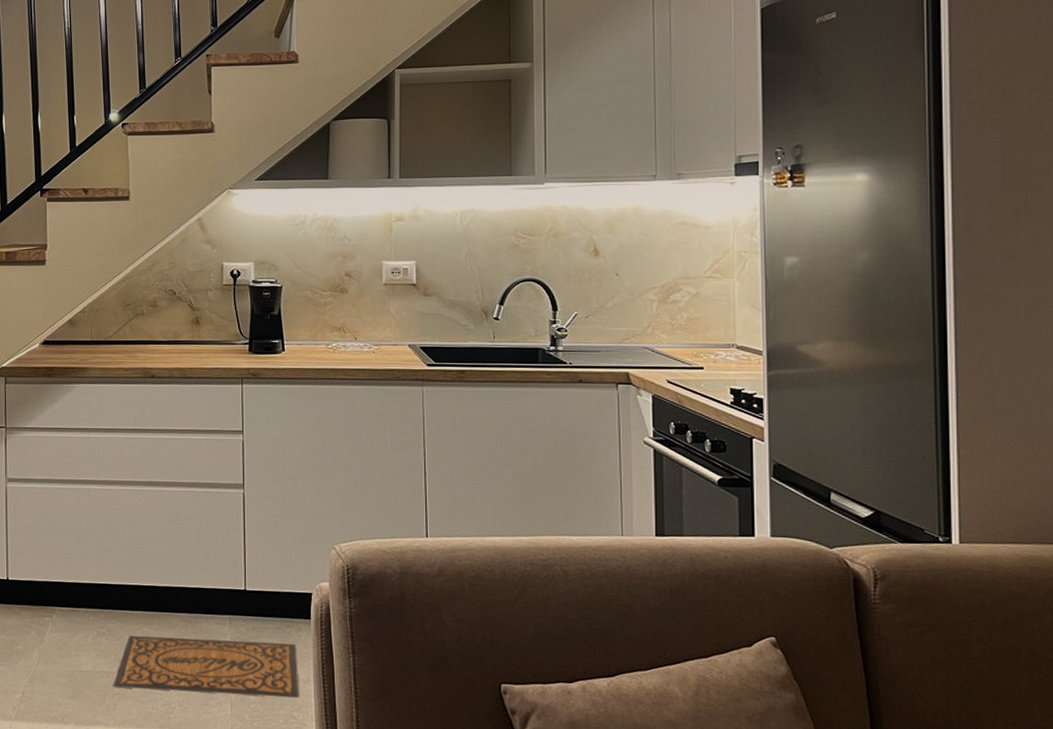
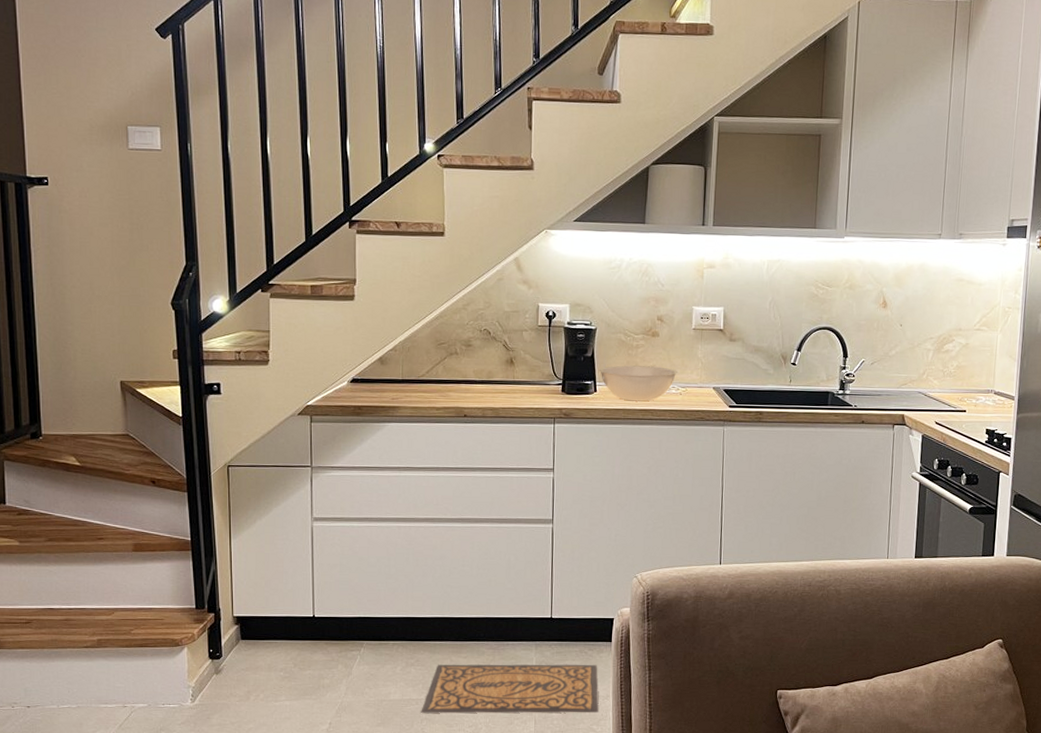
bowl: none [286,323,370,361] -> present [599,365,678,402]

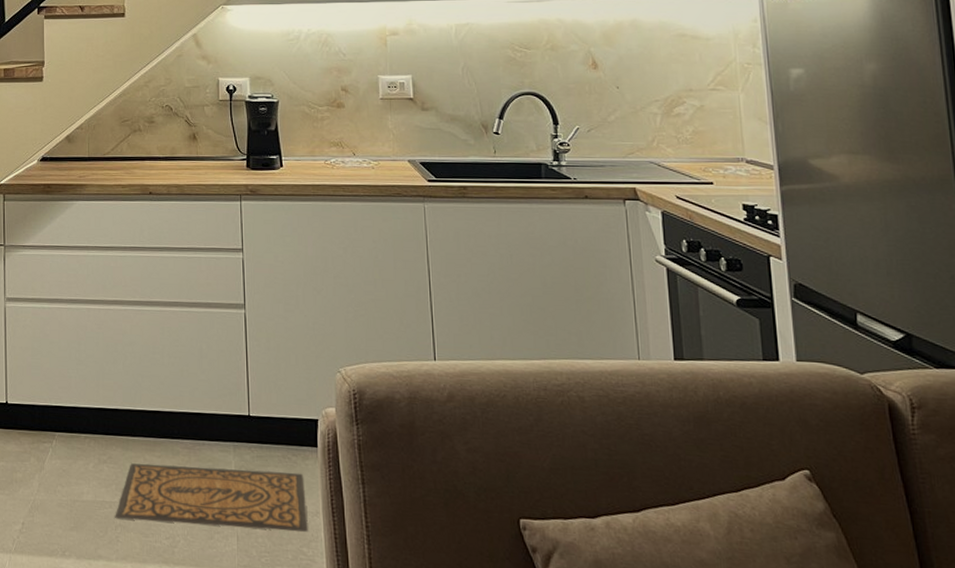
bowl: present [599,365,678,402] -> none [283,138,369,177]

